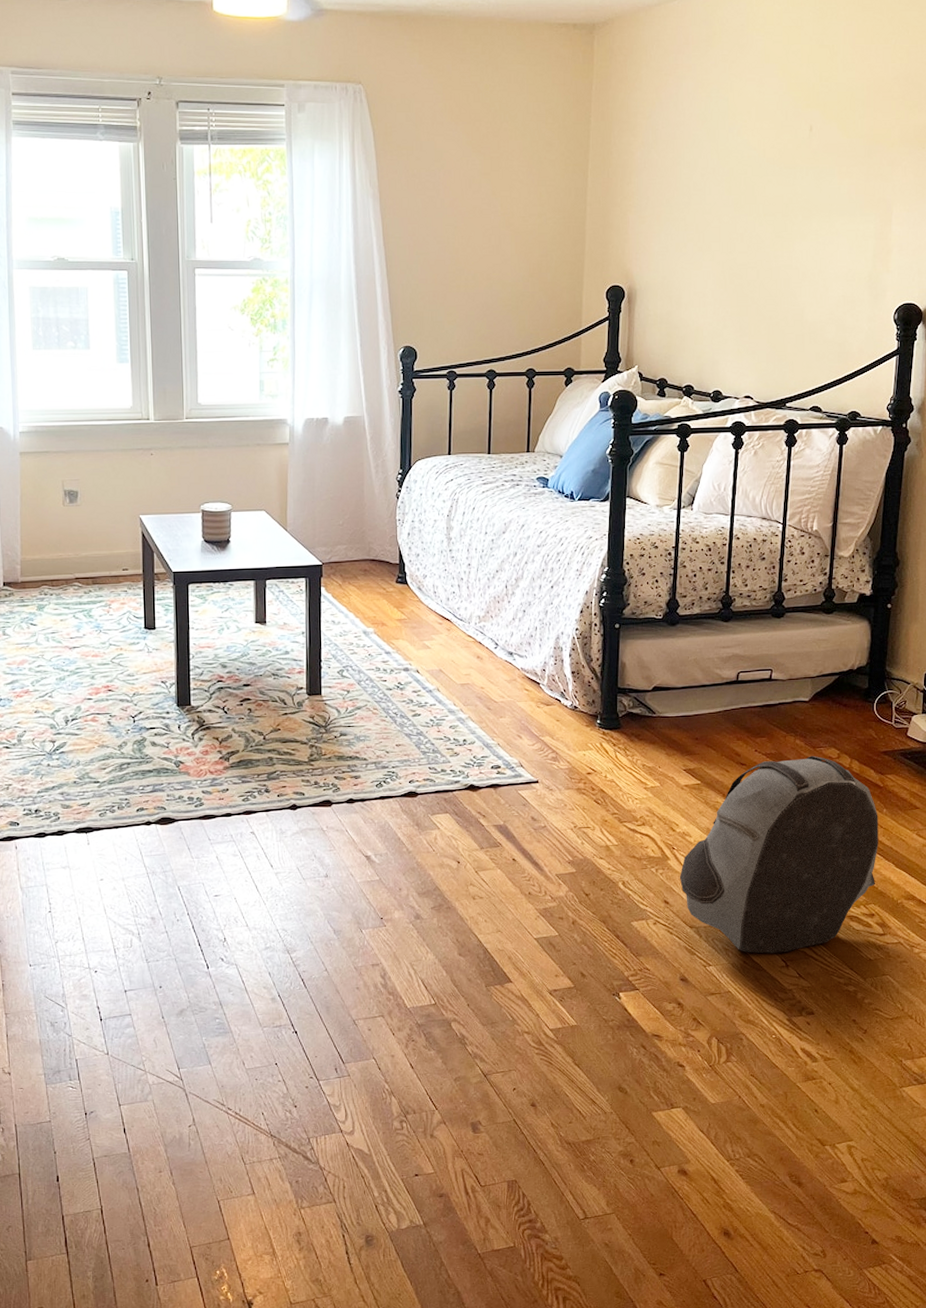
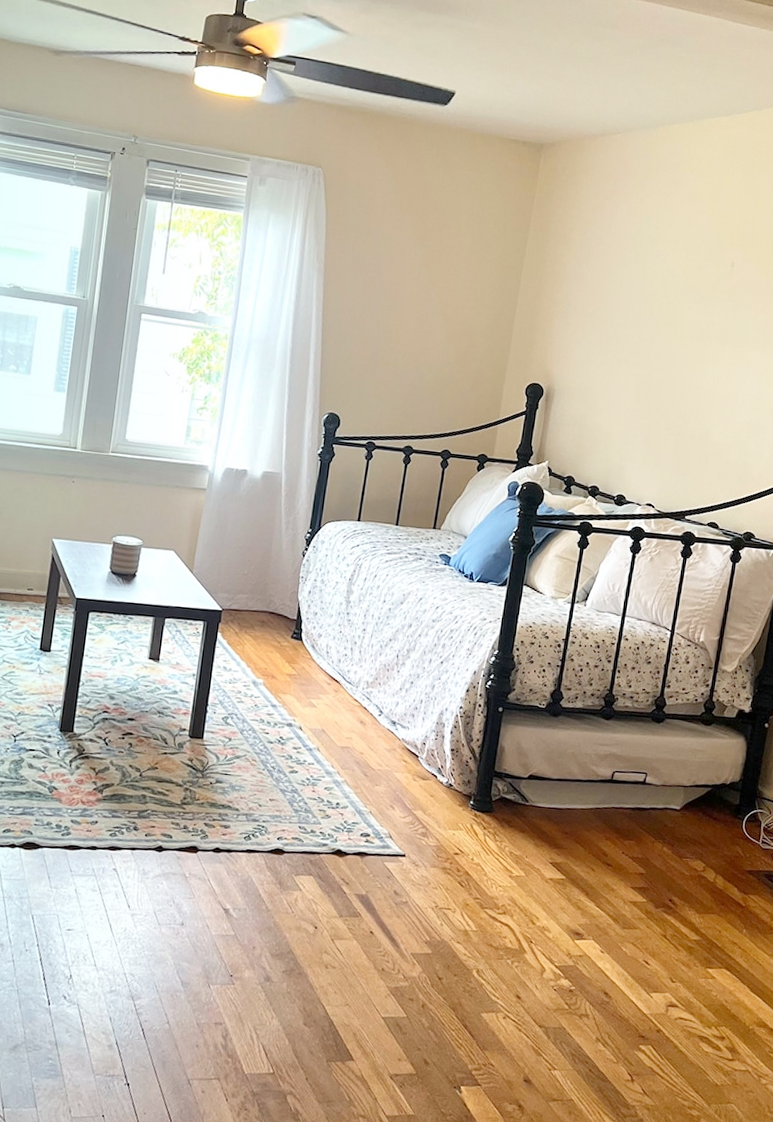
backpack: present [679,755,878,954] -> none [534,864,738,1066]

